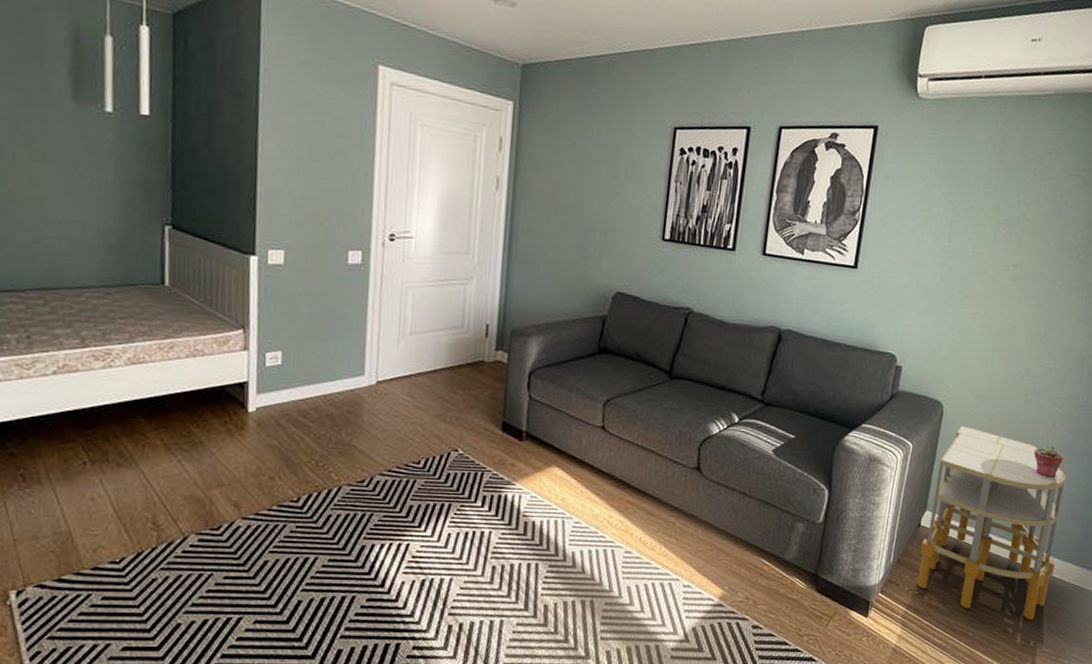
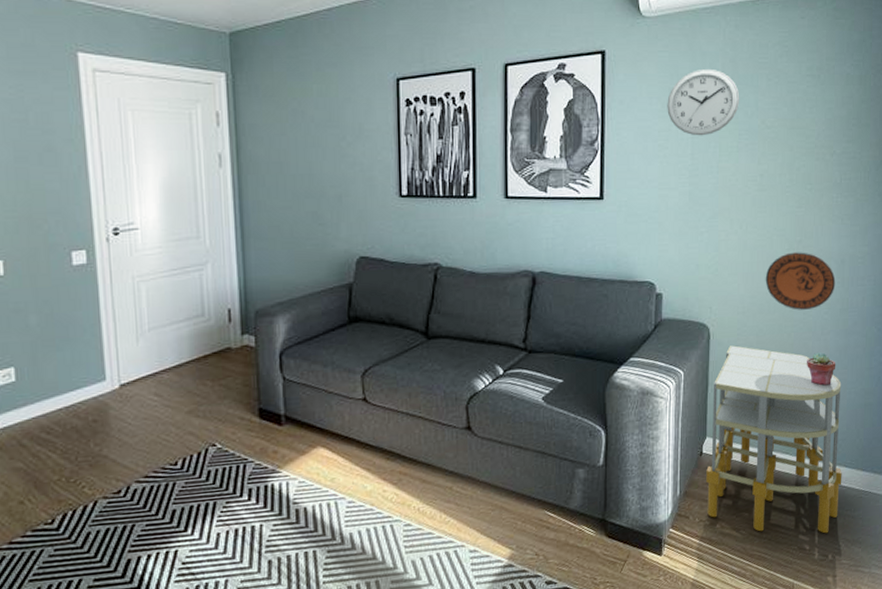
wall clock: none [930,155,1004,221] -> present [667,68,740,136]
decorative plate: none [1004,344,1074,402] -> present [765,252,836,310]

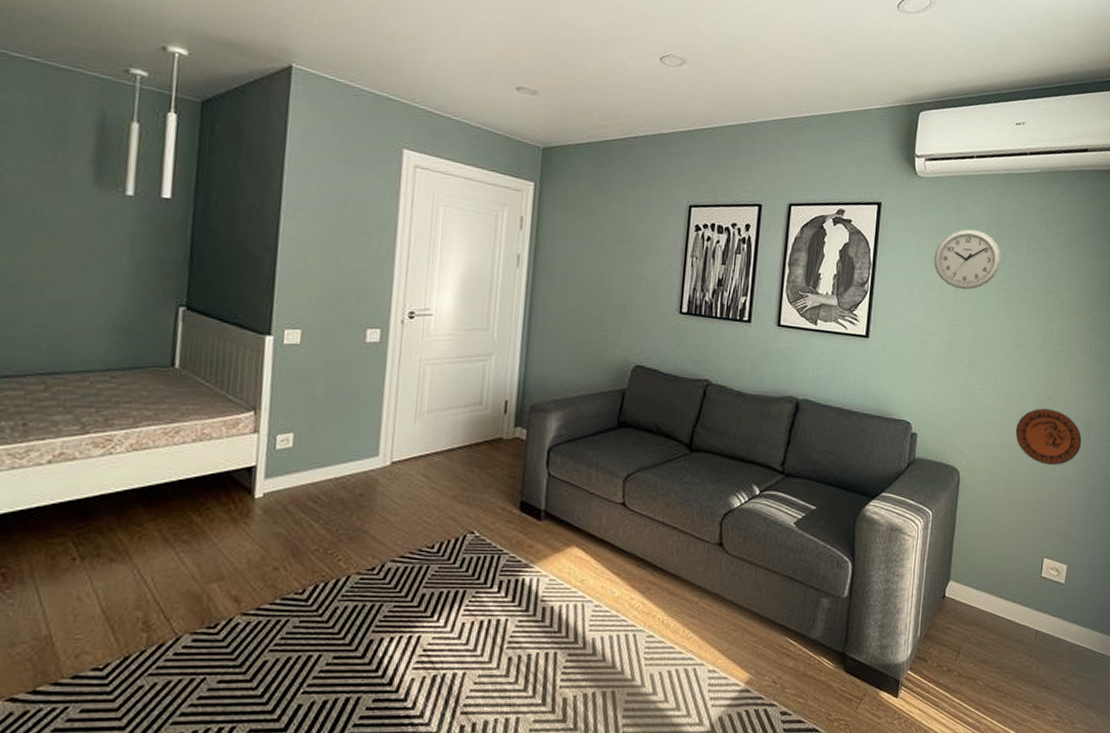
shelving unit: present [706,345,842,534] -> none [946,492,1083,694]
potted succulent: present [806,352,836,386] -> none [1050,509,1079,542]

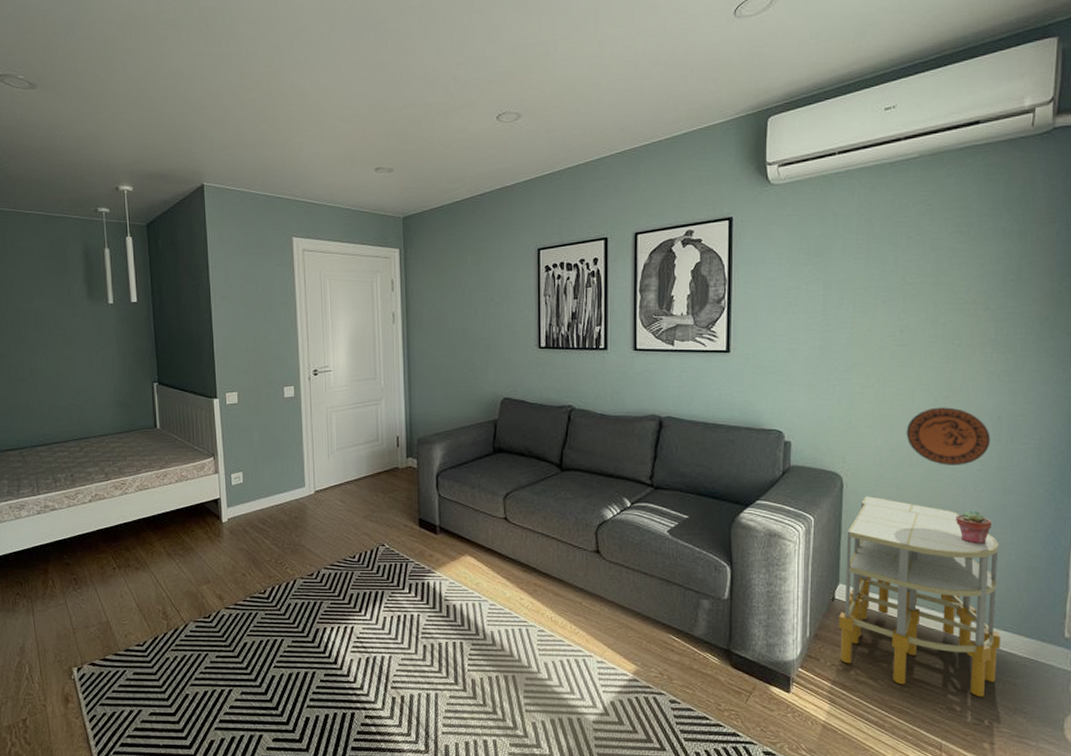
wall clock: present [934,228,1002,290] -> none [796,229,877,294]
shelving unit: none [946,492,1083,694] -> present [839,496,1001,697]
potted succulent: none [1050,509,1079,542] -> present [955,510,992,544]

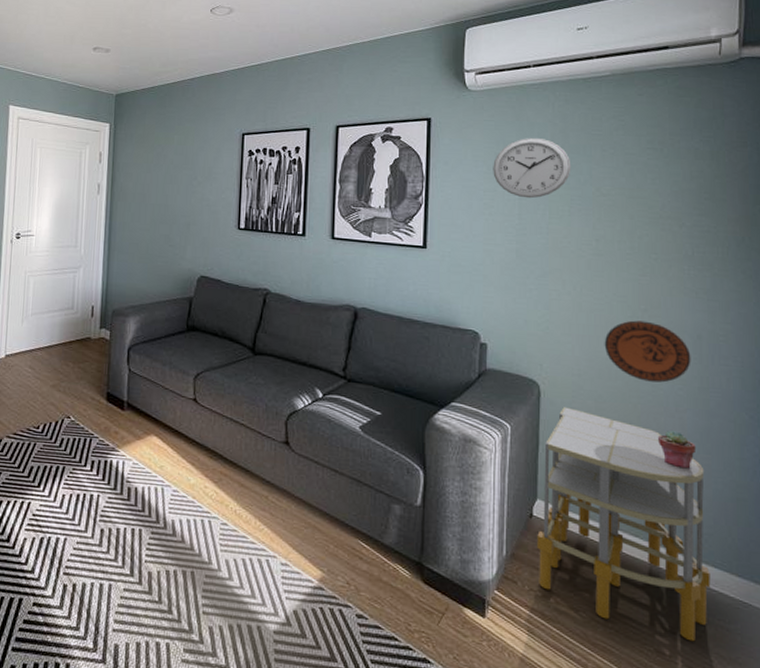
wall clock: none [796,229,877,294] -> present [493,137,571,199]

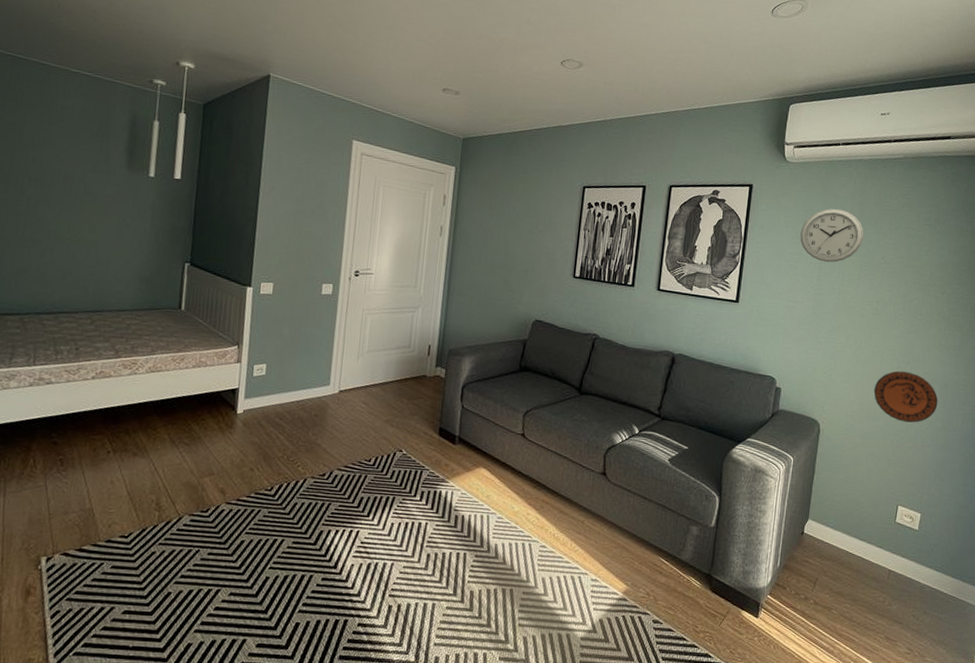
shelving unit: present [537,407,711,642] -> none [803,442,937,629]
potted succulent: present [657,430,697,469] -> none [905,462,934,493]

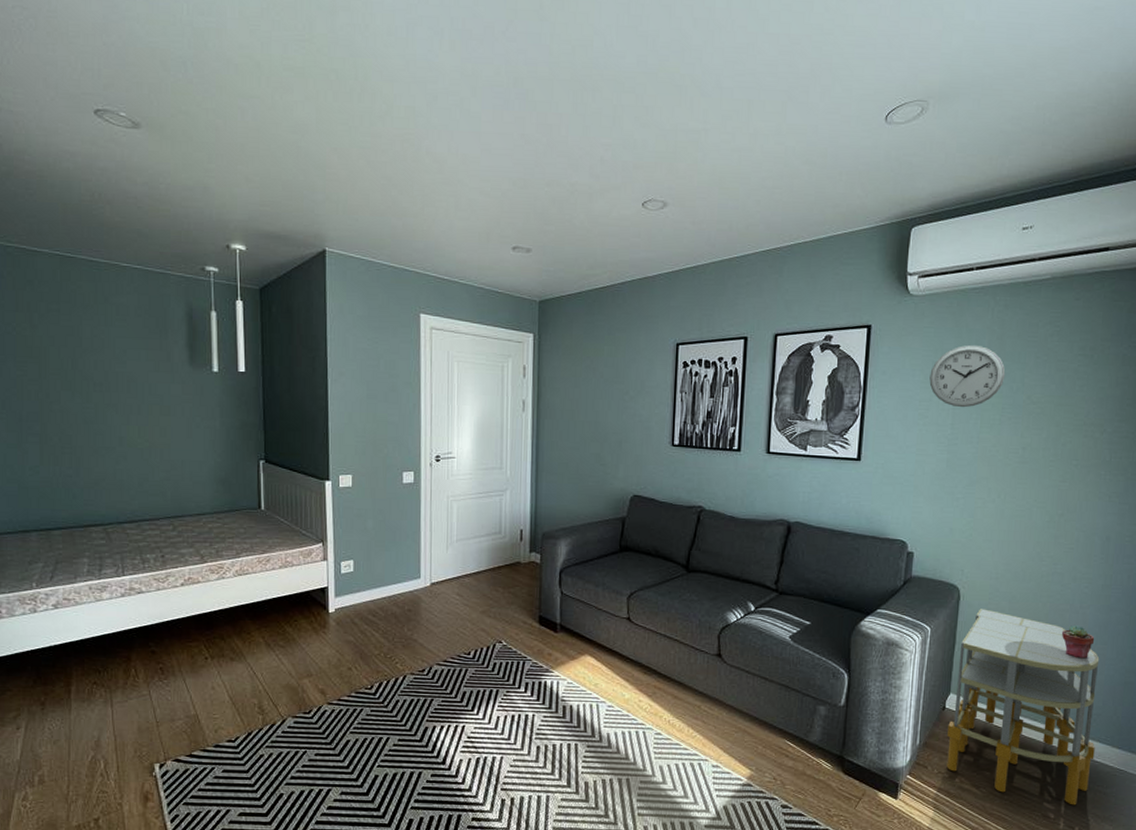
shelving unit: none [803,442,937,629] -> present [947,609,1100,806]
decorative plate: present [873,370,938,423] -> none [1021,525,1099,582]
potted succulent: none [905,462,934,493] -> present [1061,625,1095,659]

